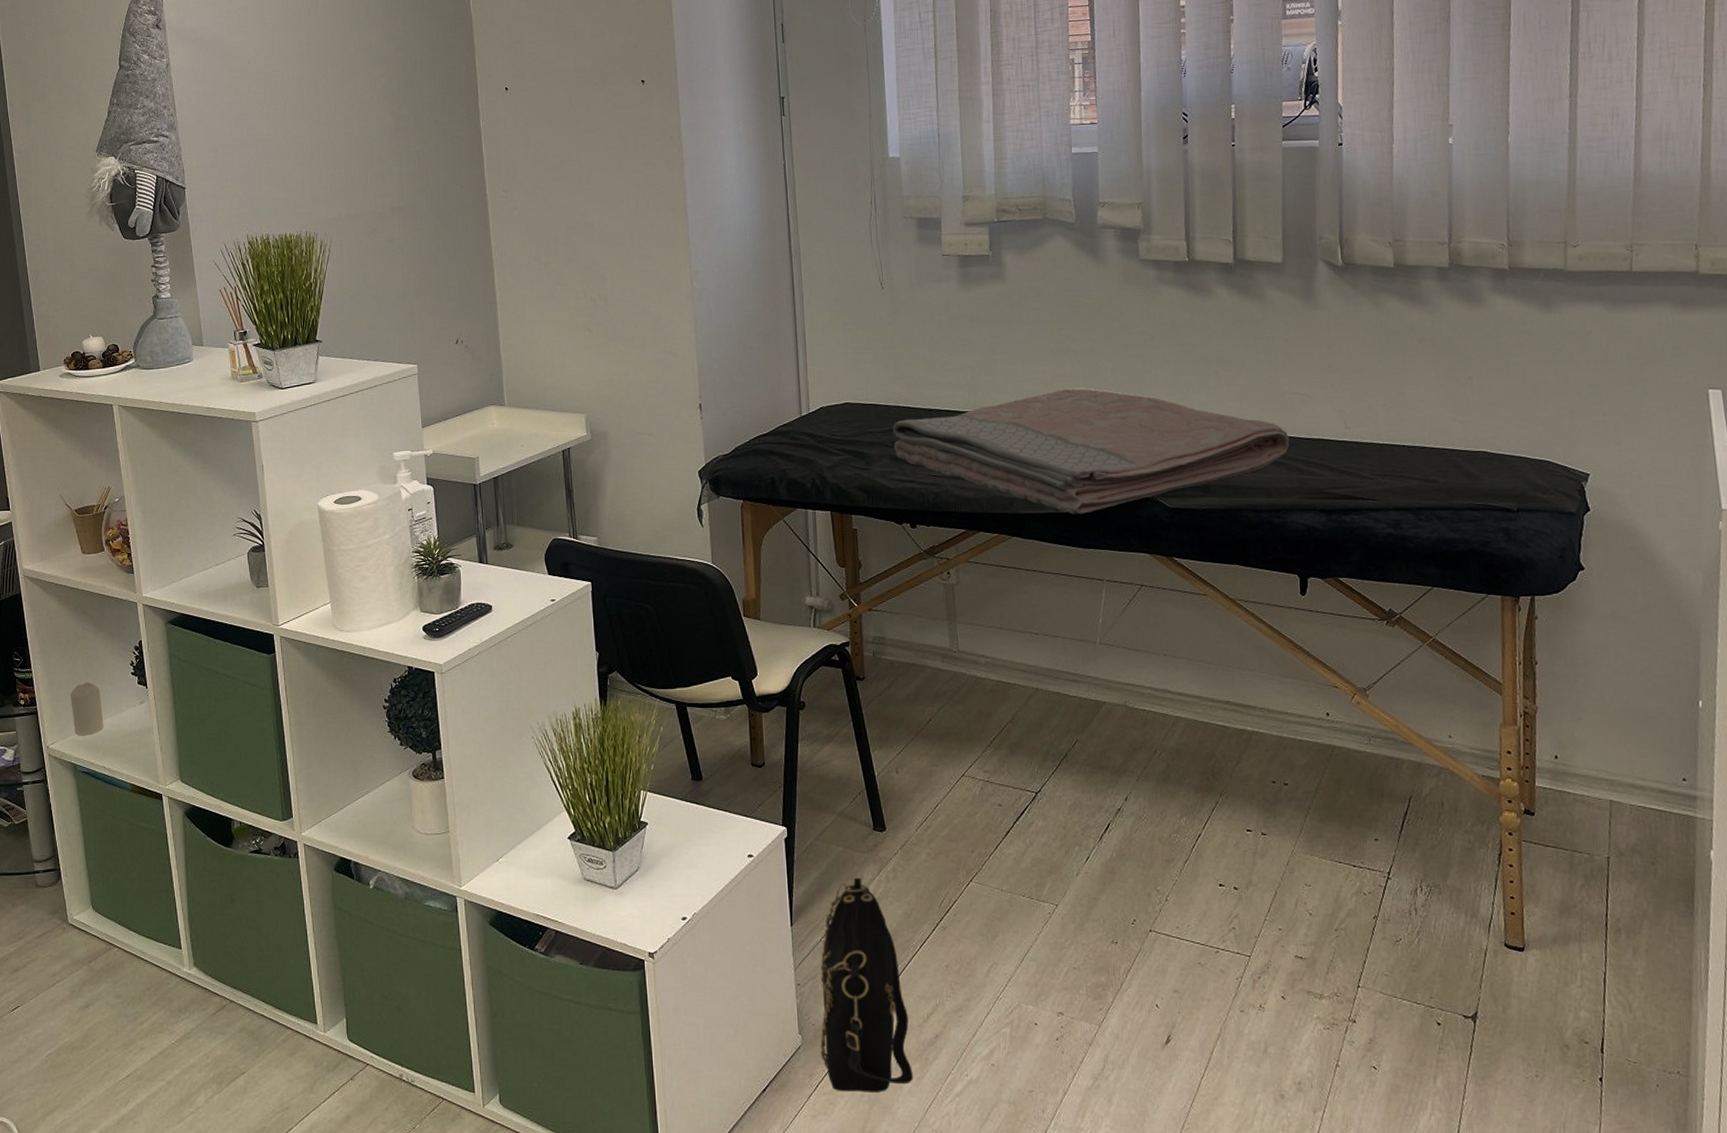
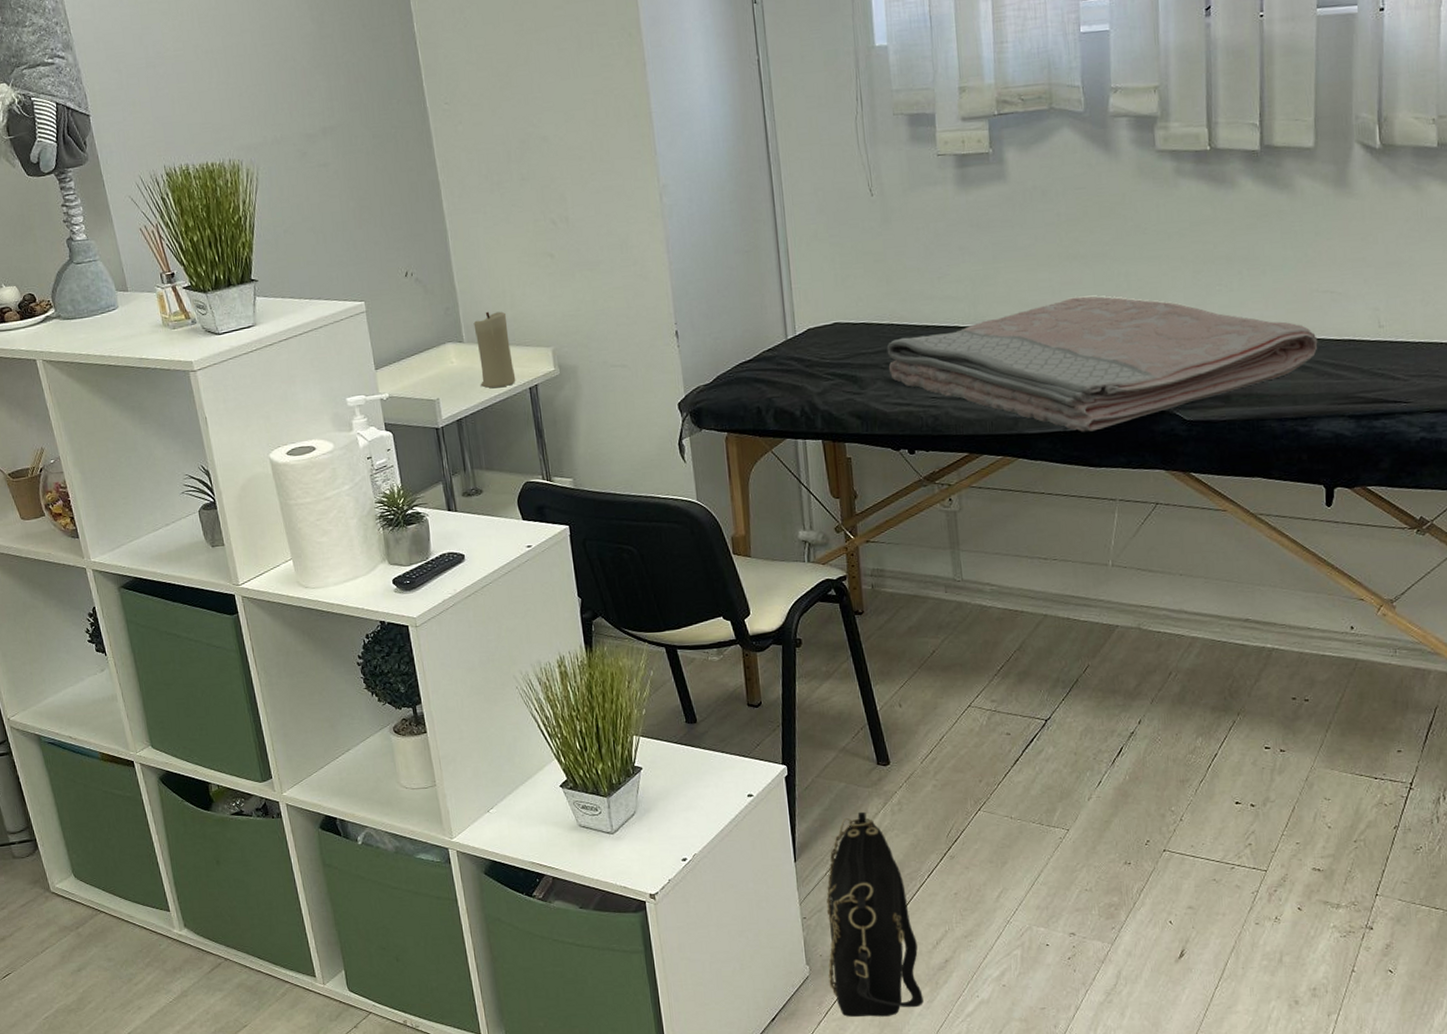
candle: present [71,682,104,736] -> none [26,652,65,707]
candle: none [515,378,551,450] -> present [473,311,516,389]

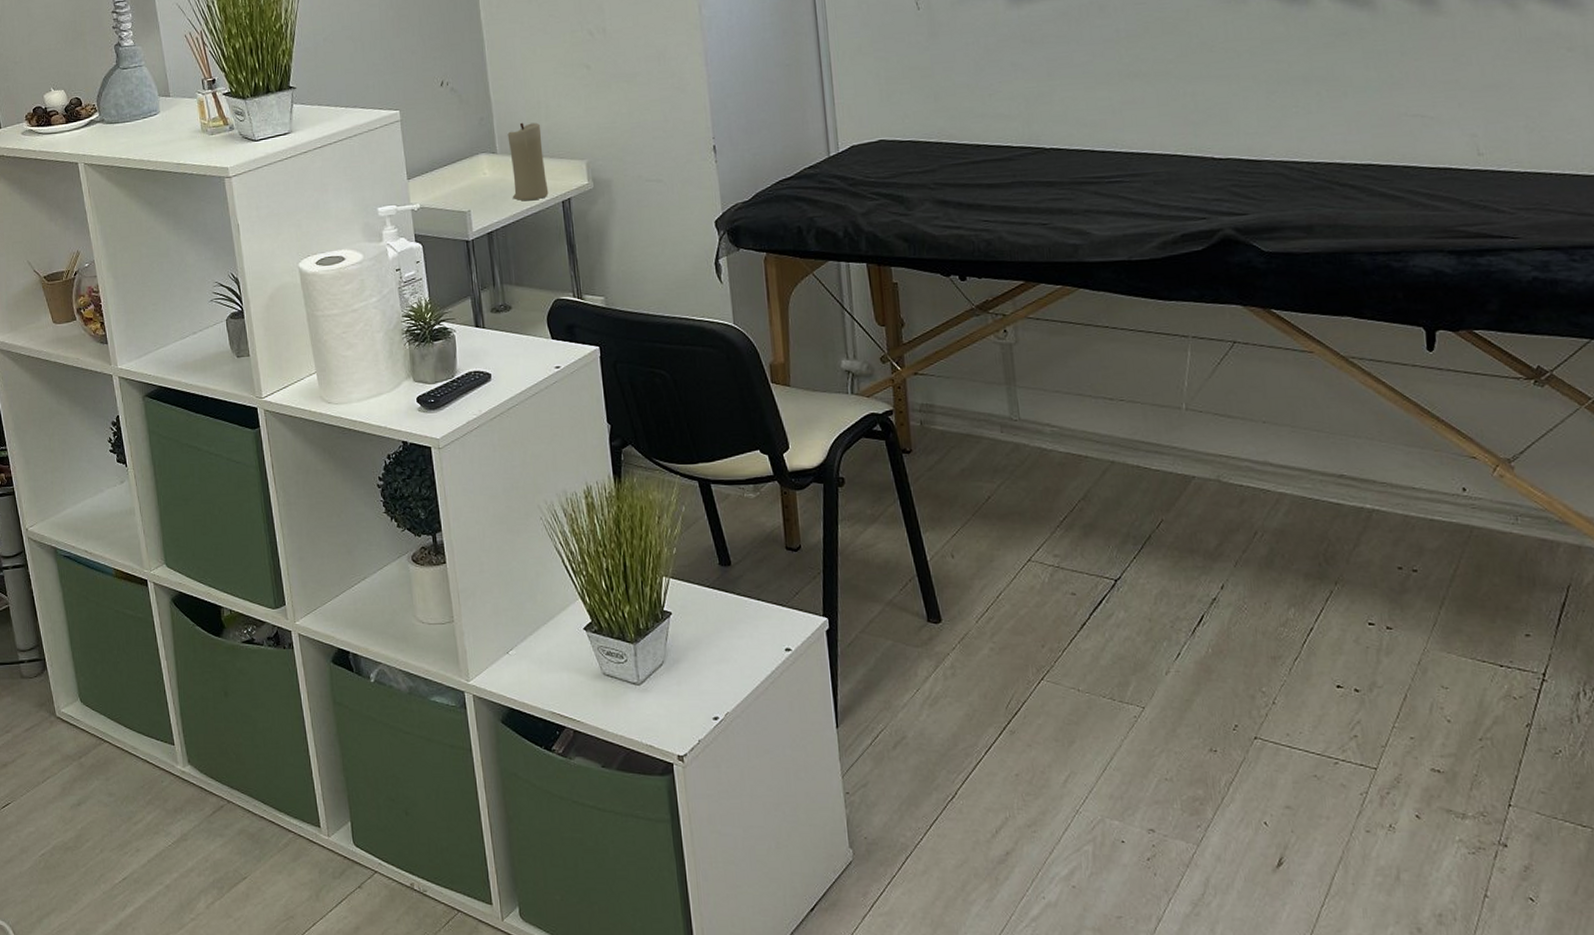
handbag: present [826,811,924,1017] -> none [872,674,982,915]
towel: present [886,296,1318,432] -> none [935,116,1410,262]

